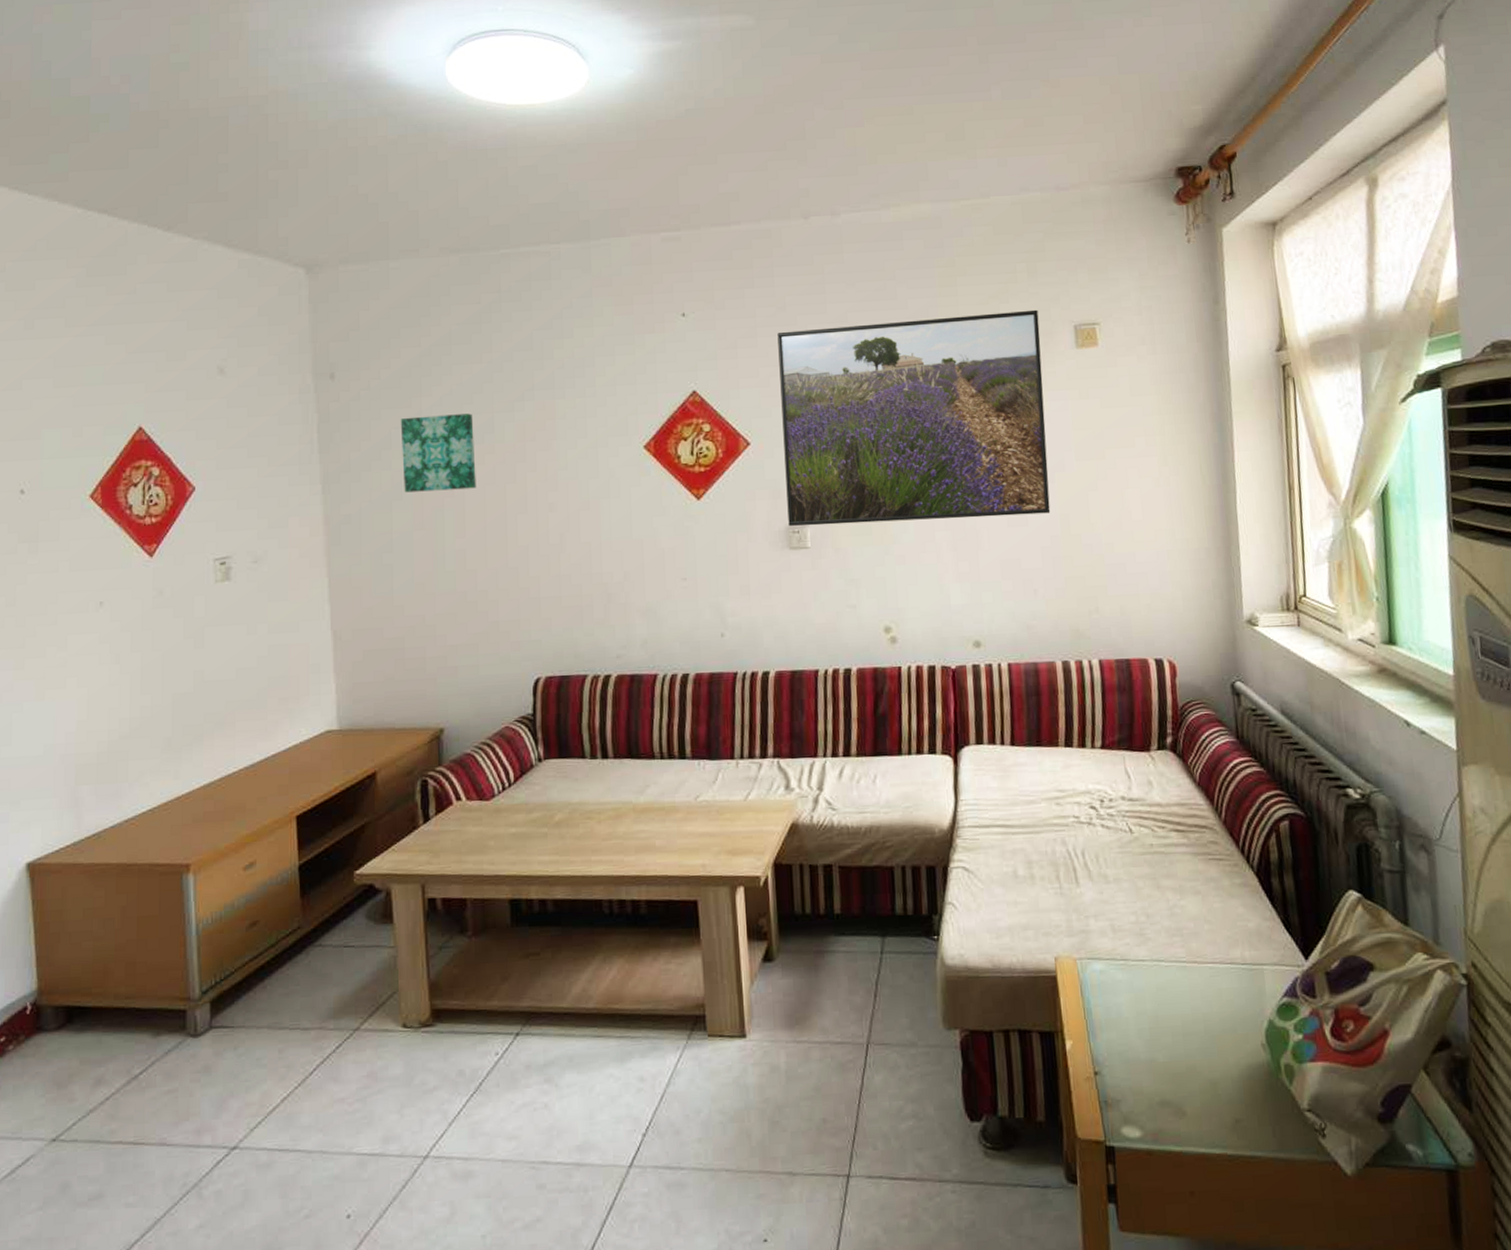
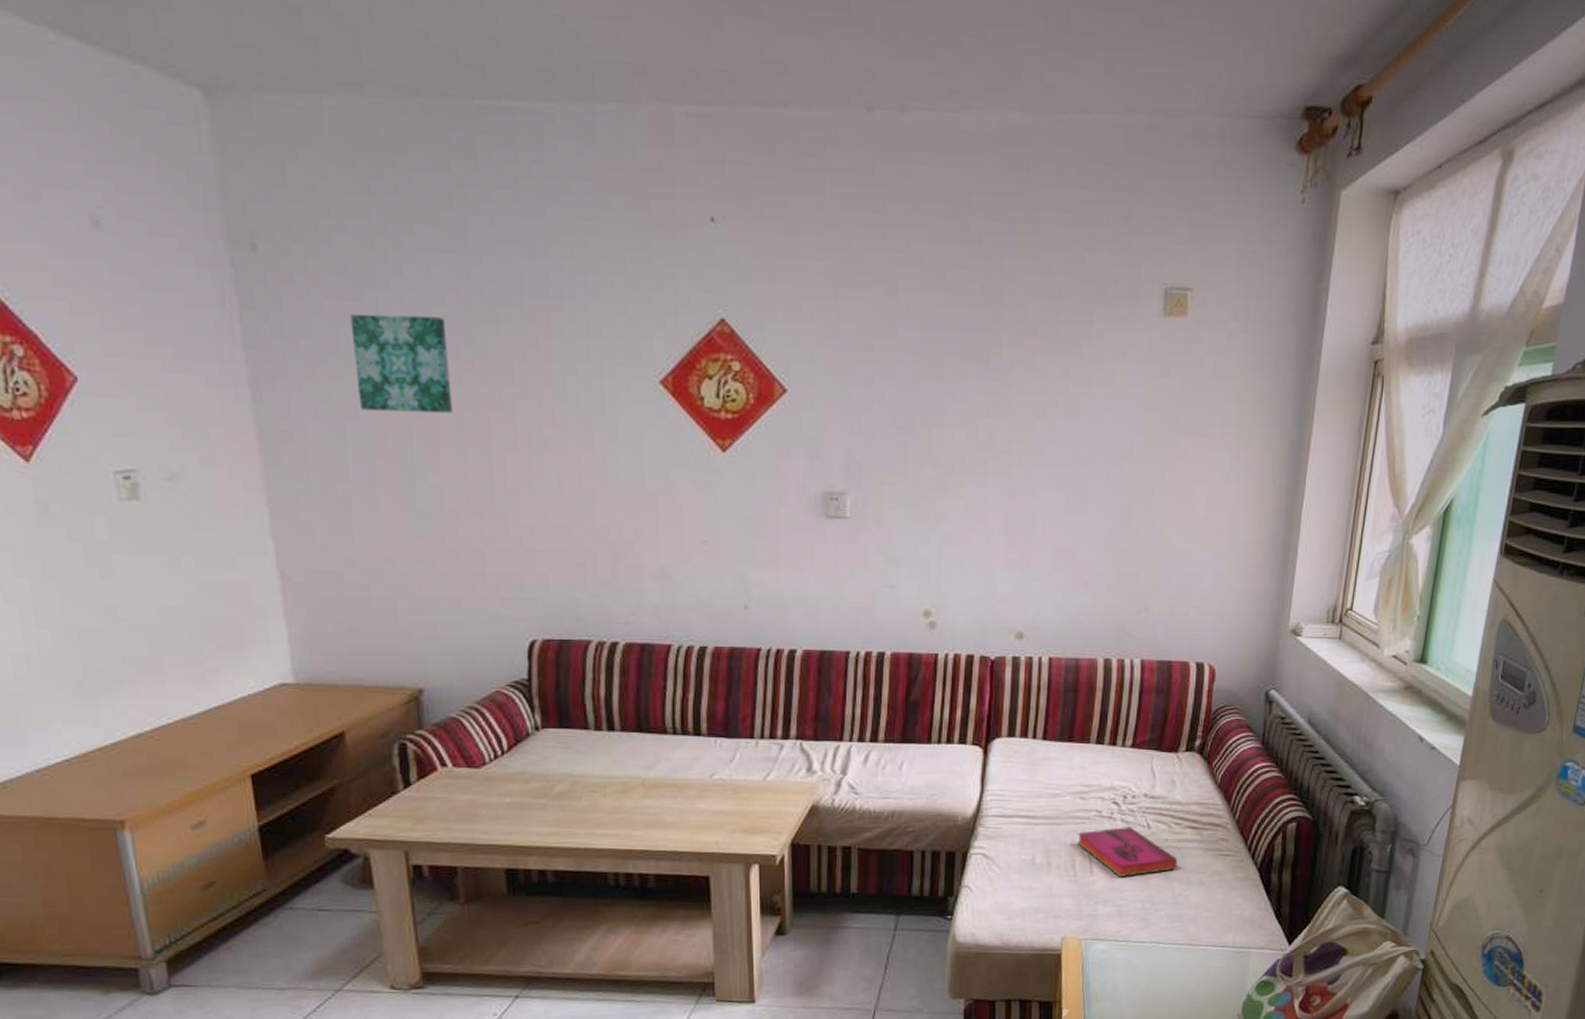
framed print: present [777,309,1051,527] -> none [826,256,1128,502]
hardback book: none [1057,831,1168,888] -> present [1076,825,1178,877]

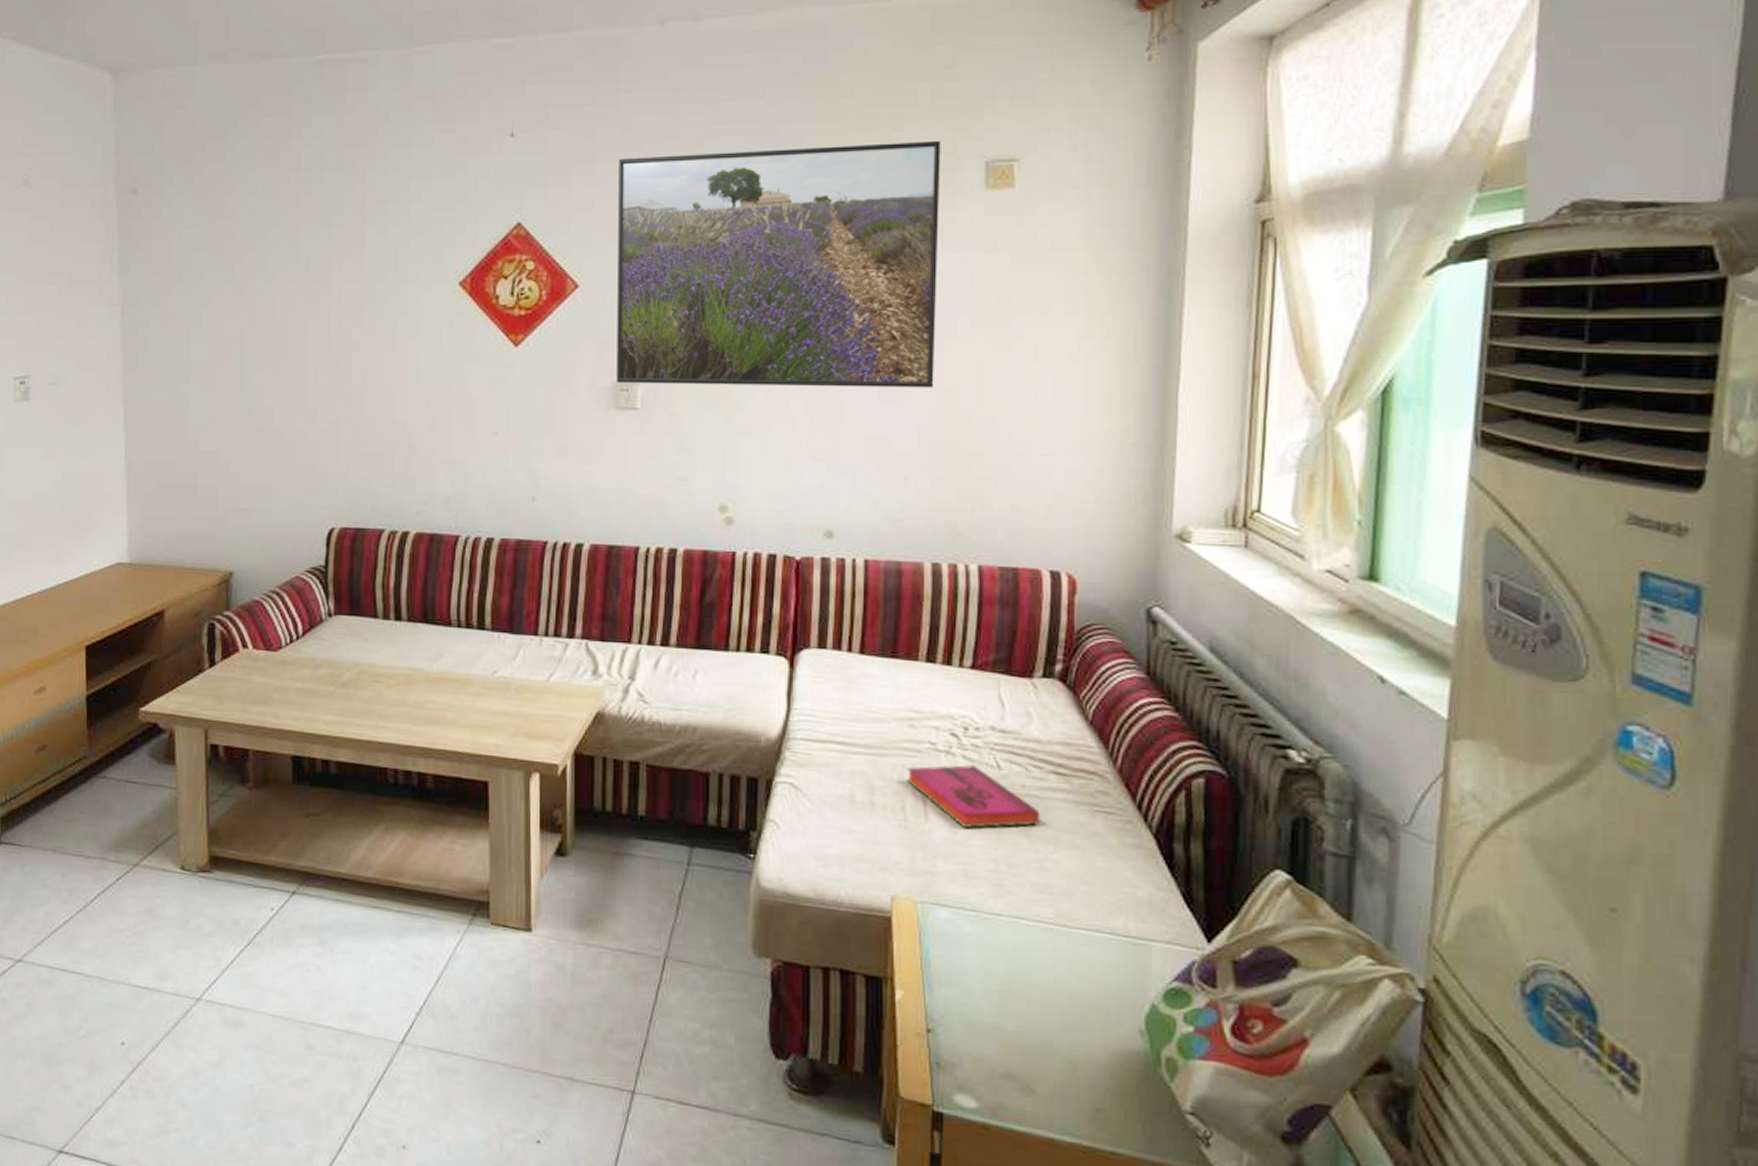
wall art: present [350,314,453,413] -> none [201,237,278,320]
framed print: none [826,256,1128,502] -> present [616,140,941,388]

